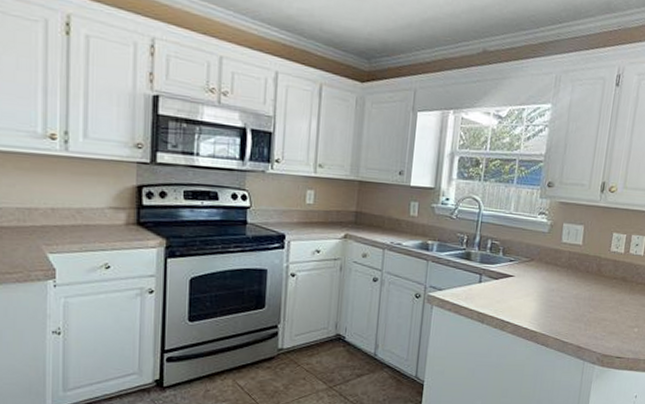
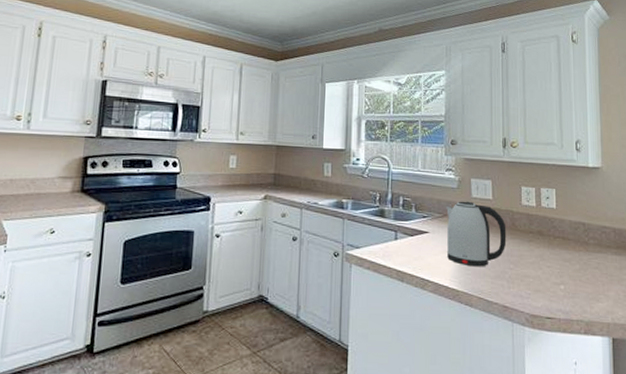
kettle: none [529,246,592,310] -> present [446,201,507,267]

